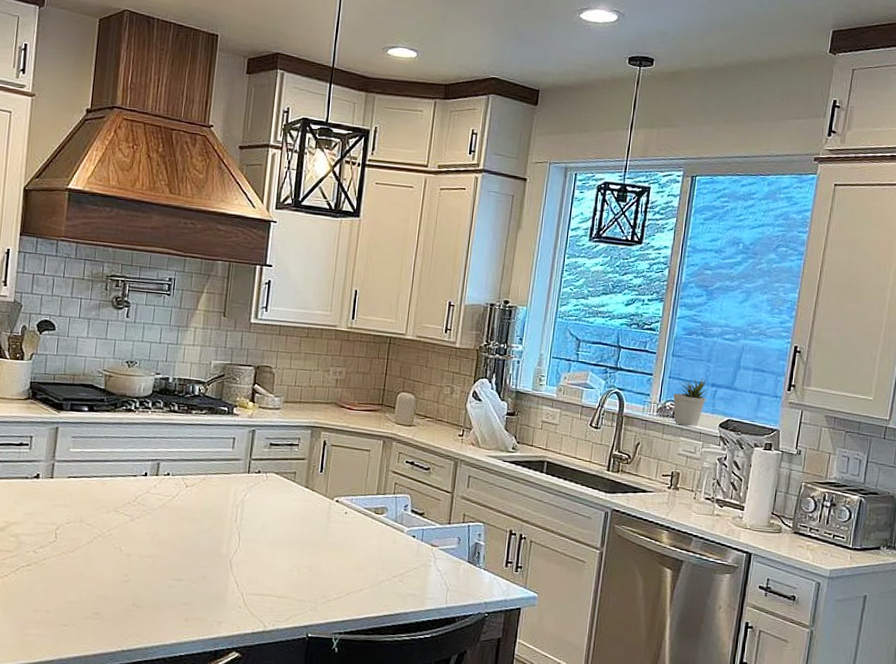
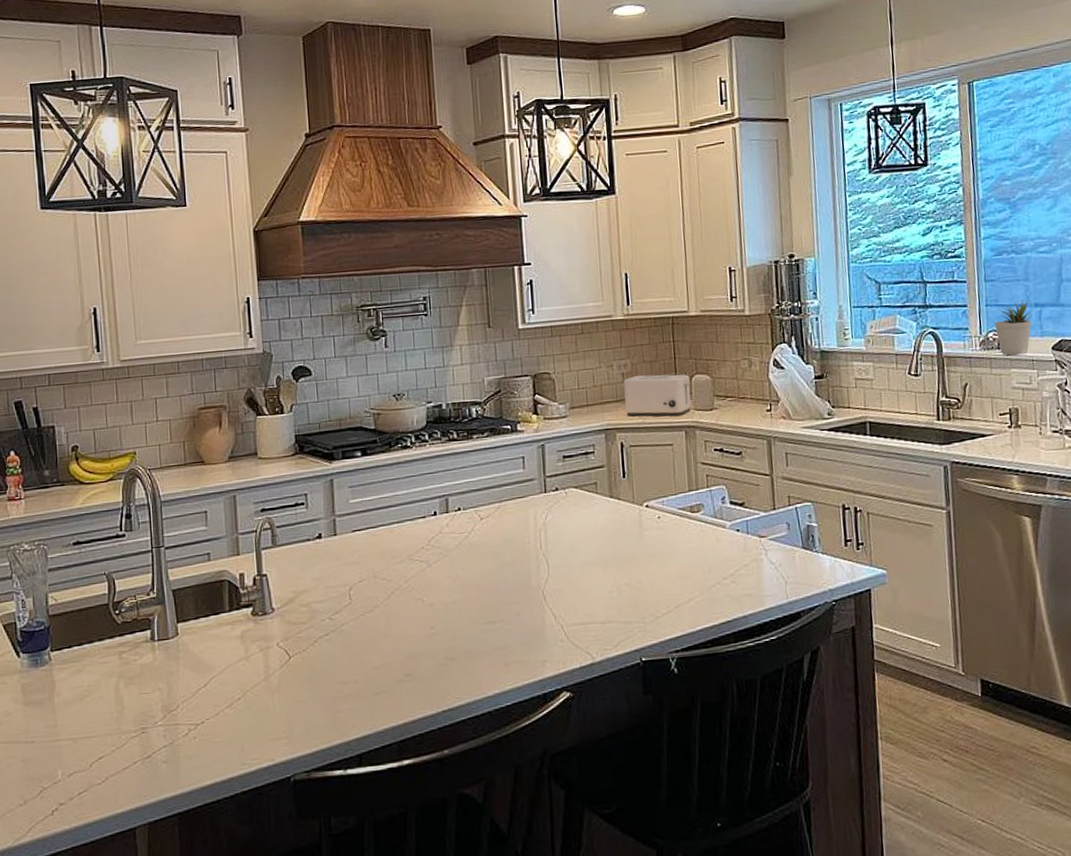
toaster: none [333,383,396,427] -> present [624,374,692,417]

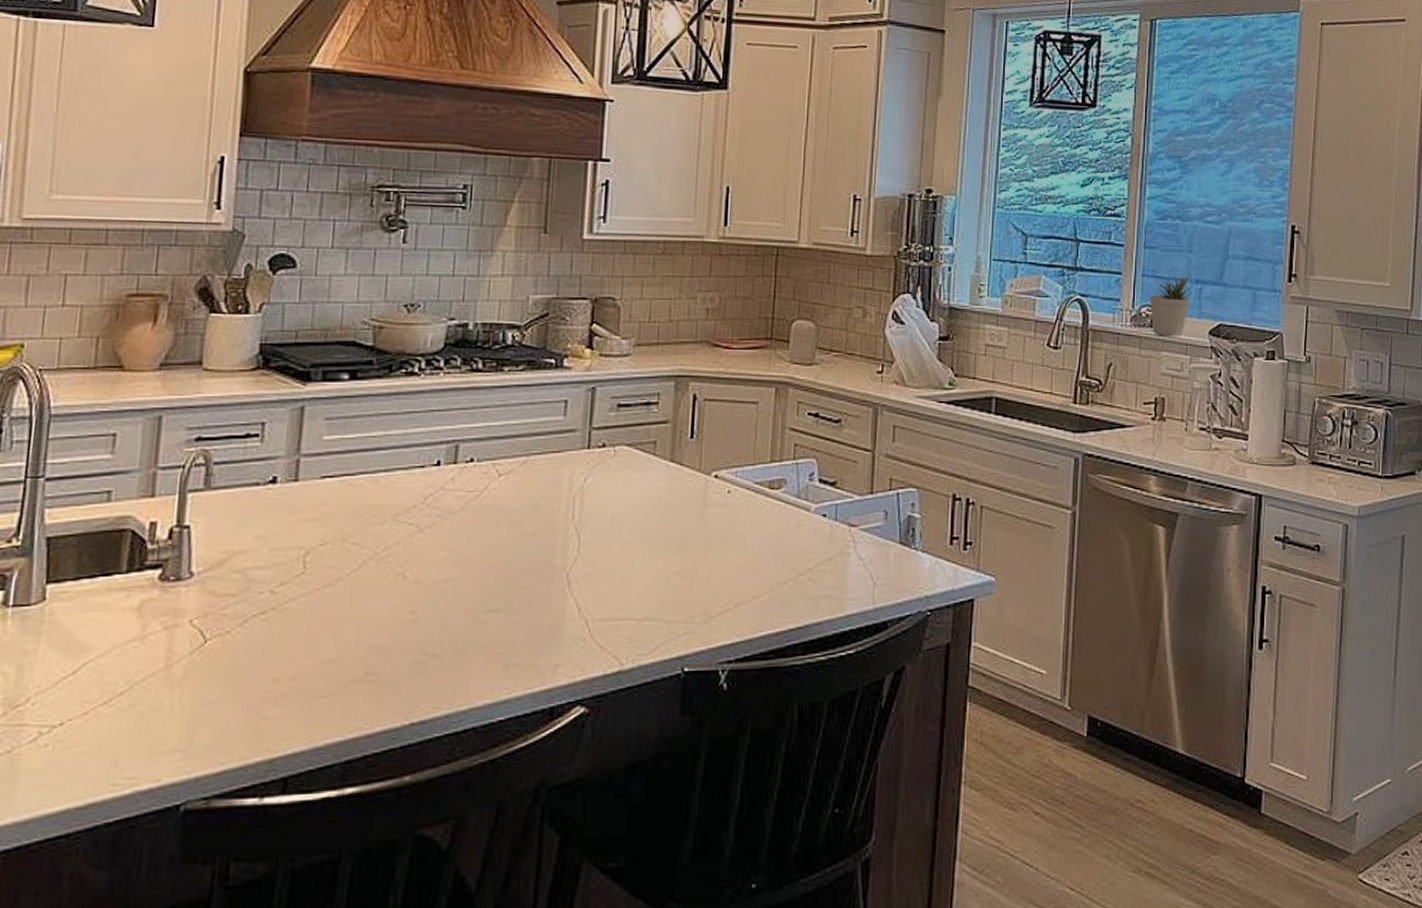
toaster: present [624,374,692,417] -> none [704,314,789,369]

